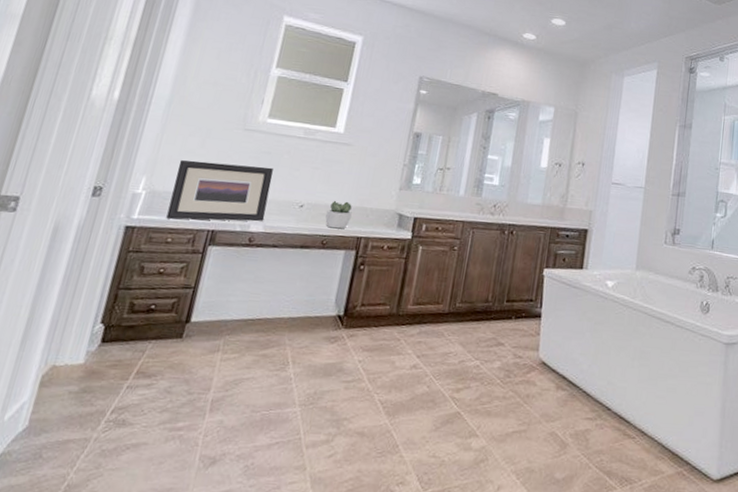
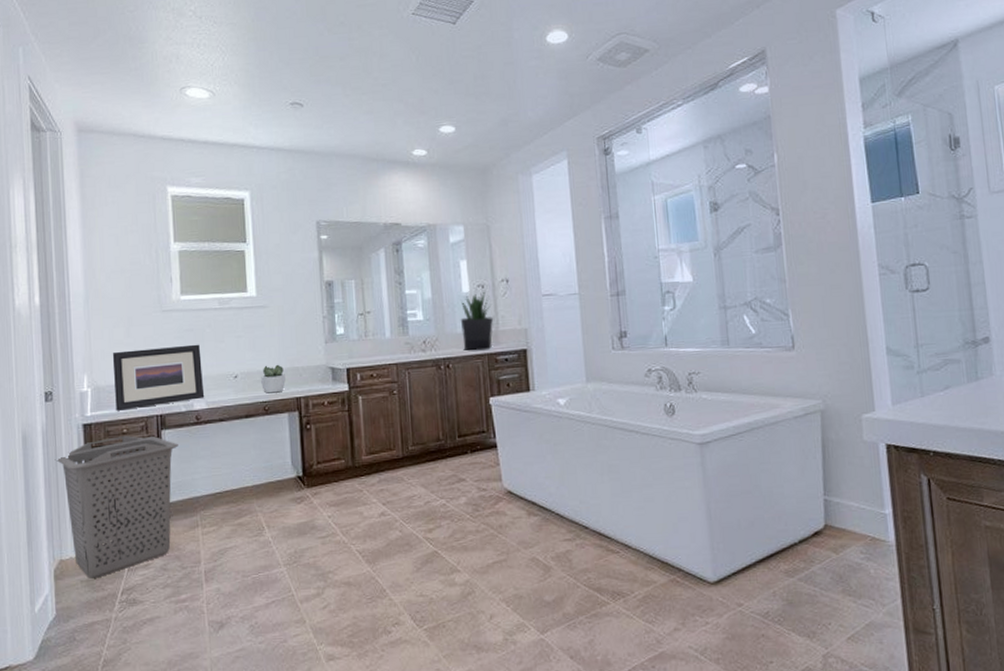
laundry basket: none [70,244,222,391] -> present [55,436,178,578]
planter: none [530,169,565,224] -> present [460,291,493,351]

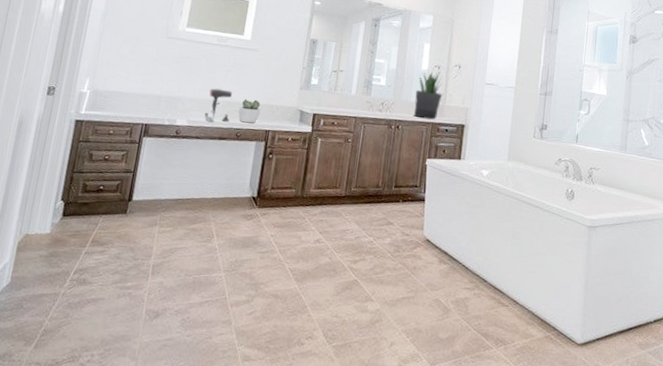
laundry basket: present [55,436,178,578] -> none [39,136,155,256]
picture frame: present [112,344,205,411] -> none [108,64,193,117]
hair dryer: none [222,359,252,400] -> present [204,88,233,123]

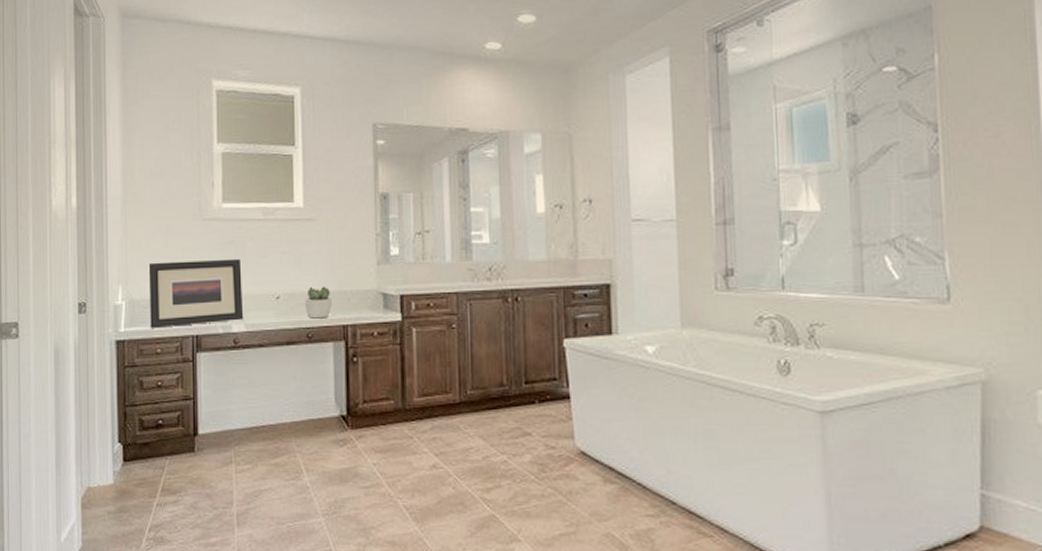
picture frame: none [108,64,193,117] -> present [148,258,244,328]
hair dryer: present [204,88,233,123] -> none [263,278,294,324]
planter: present [413,71,443,120] -> none [532,212,571,283]

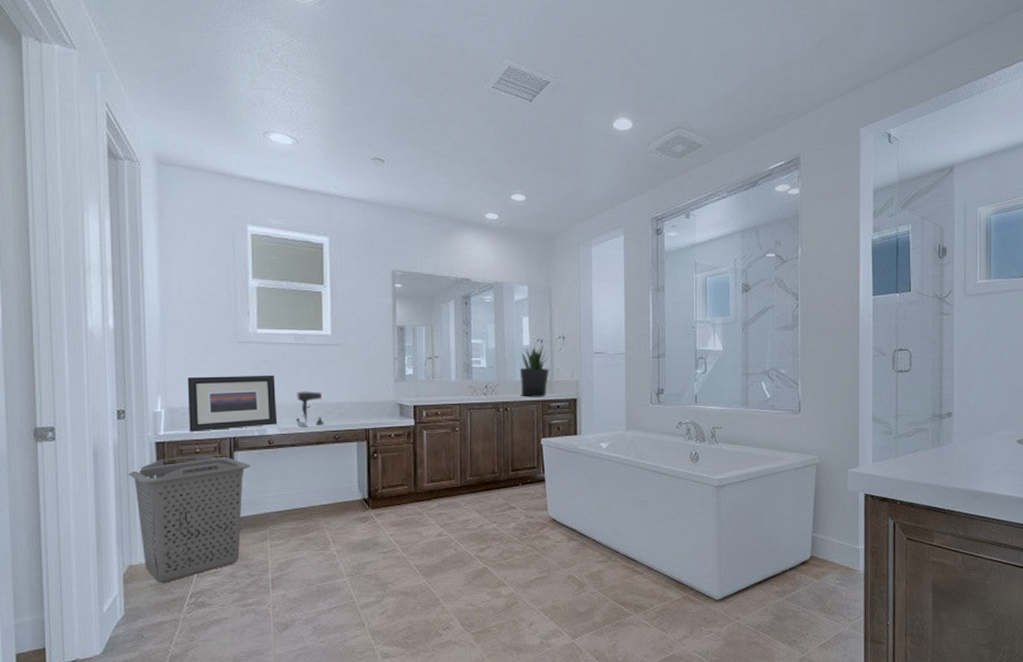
laundry basket: none [86,357,214,511] -> present [126,455,250,583]
hair dryer: none [263,278,294,324] -> present [295,391,323,428]
succulent plant: present [305,286,332,319] -> none [333,398,356,424]
planter: none [532,212,571,283] -> present [519,345,548,397]

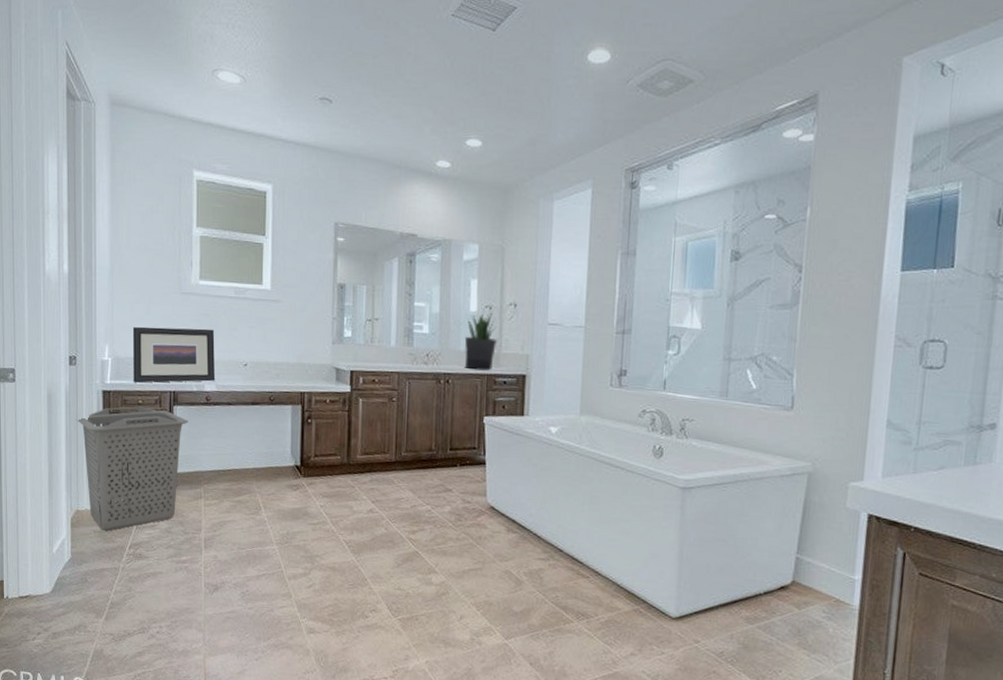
hair dryer: present [295,391,323,428] -> none [232,348,260,386]

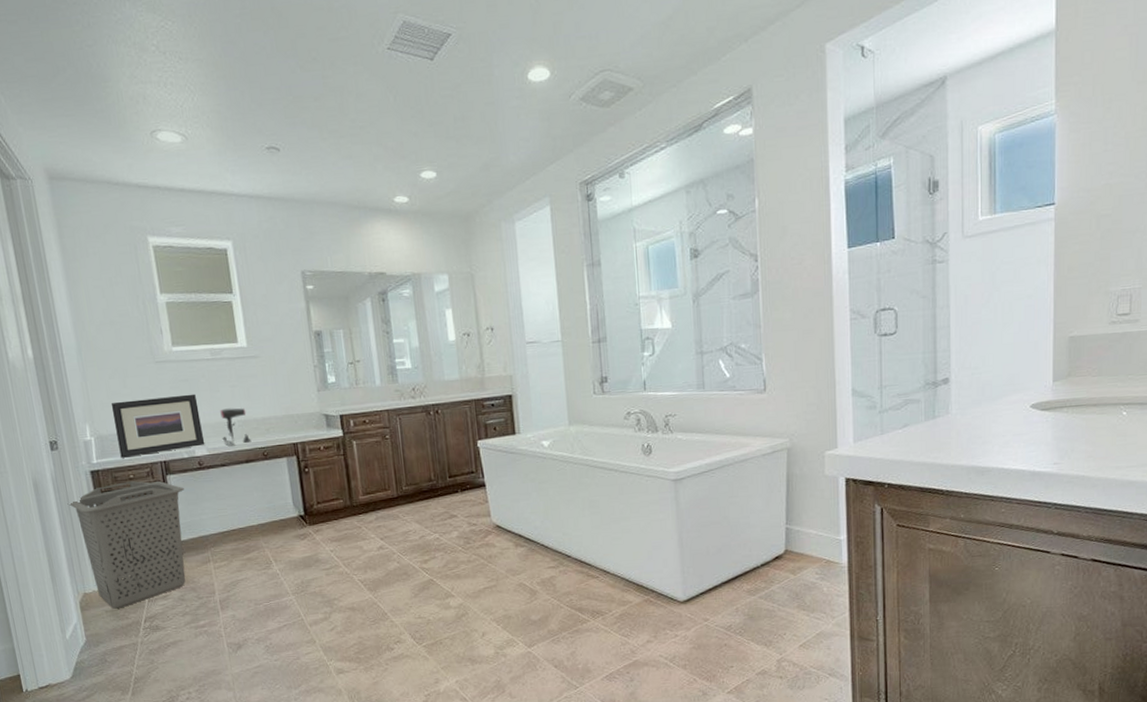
hair dryer: none [232,348,260,386] -> present [220,408,250,447]
planter: present [464,312,497,371] -> none [447,339,479,398]

